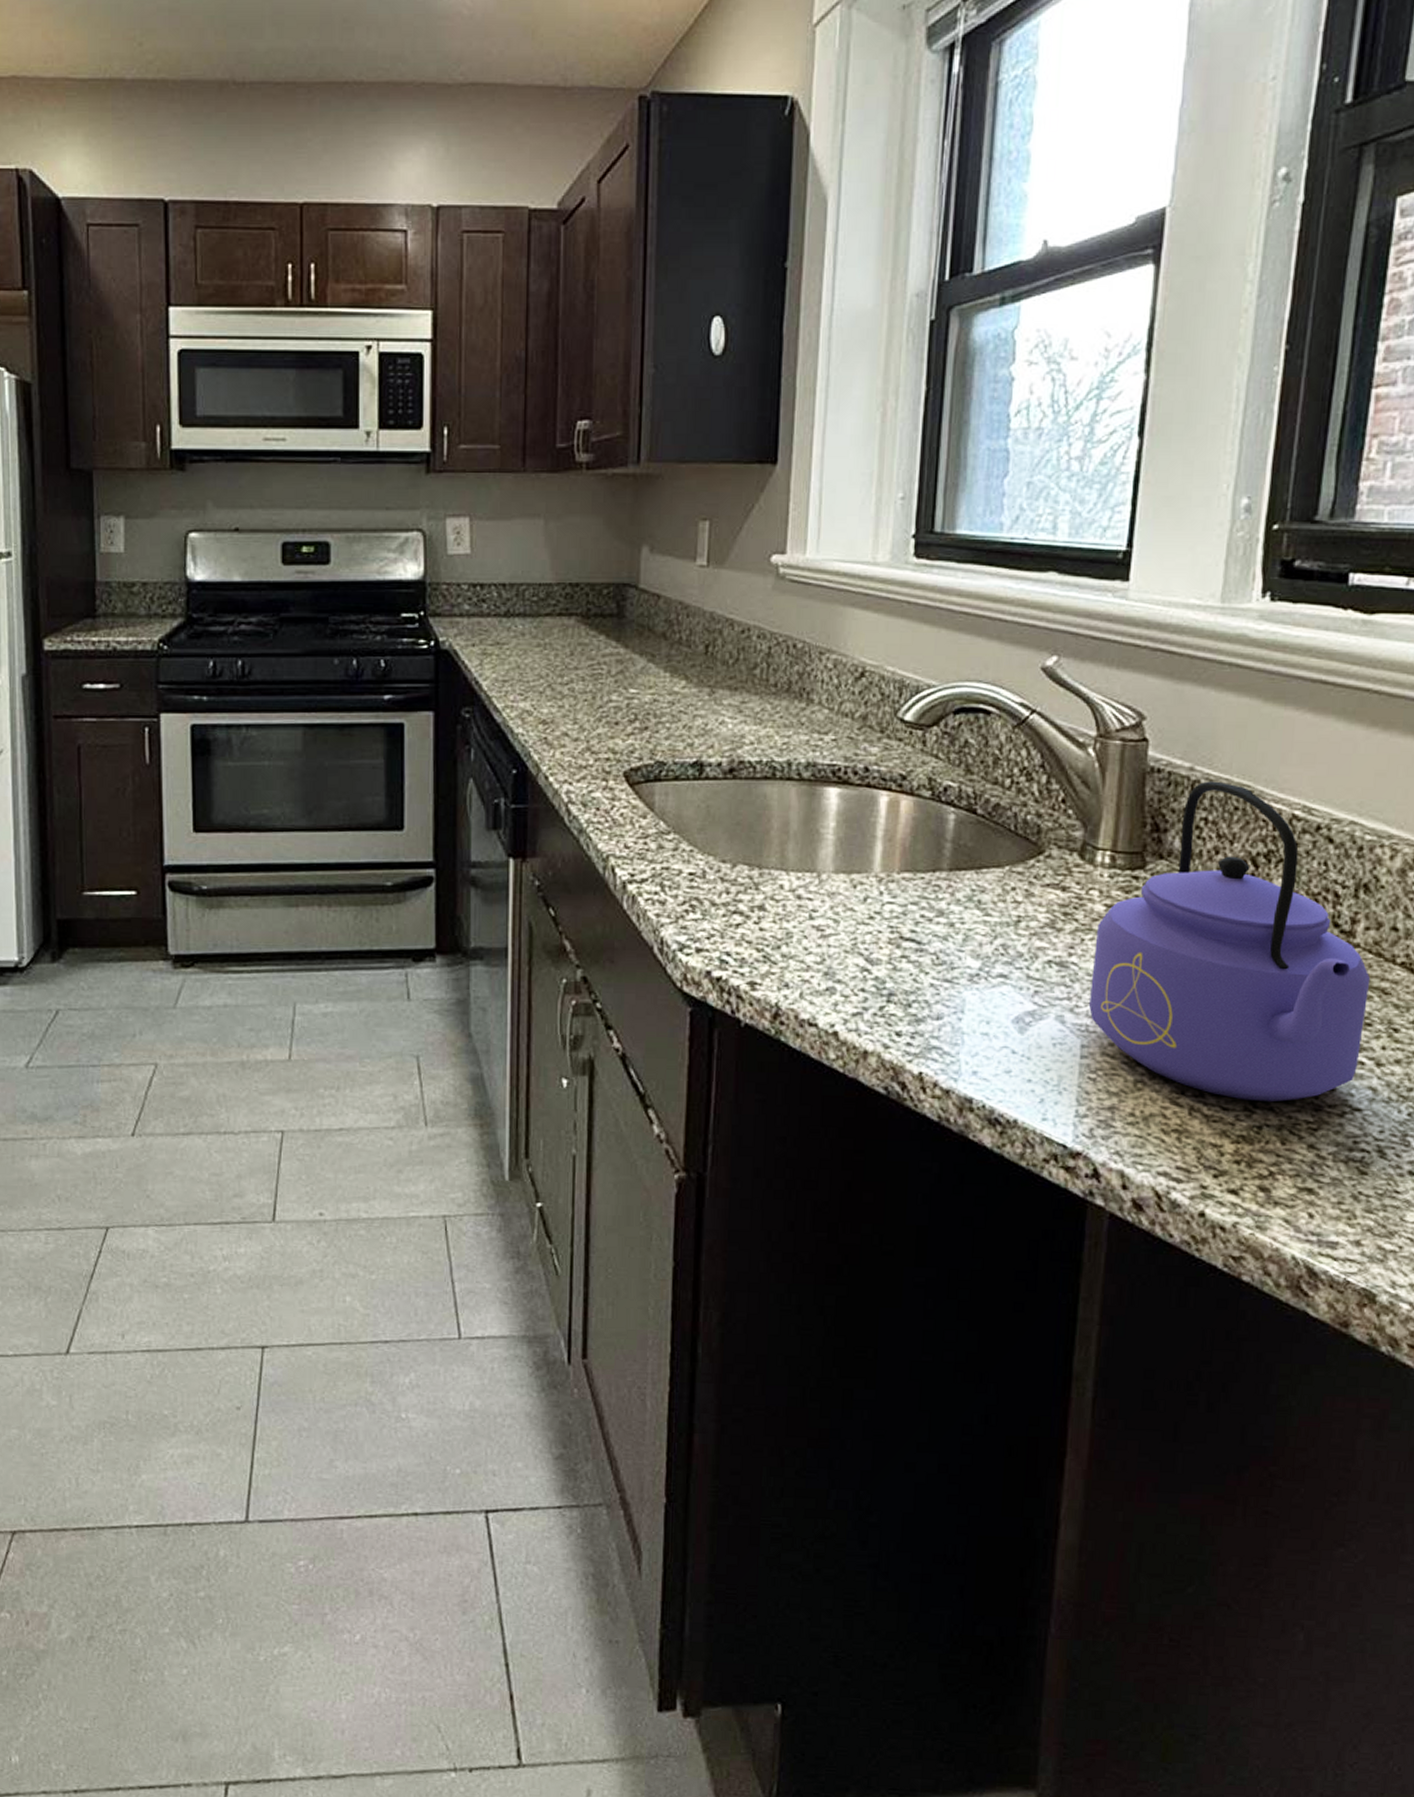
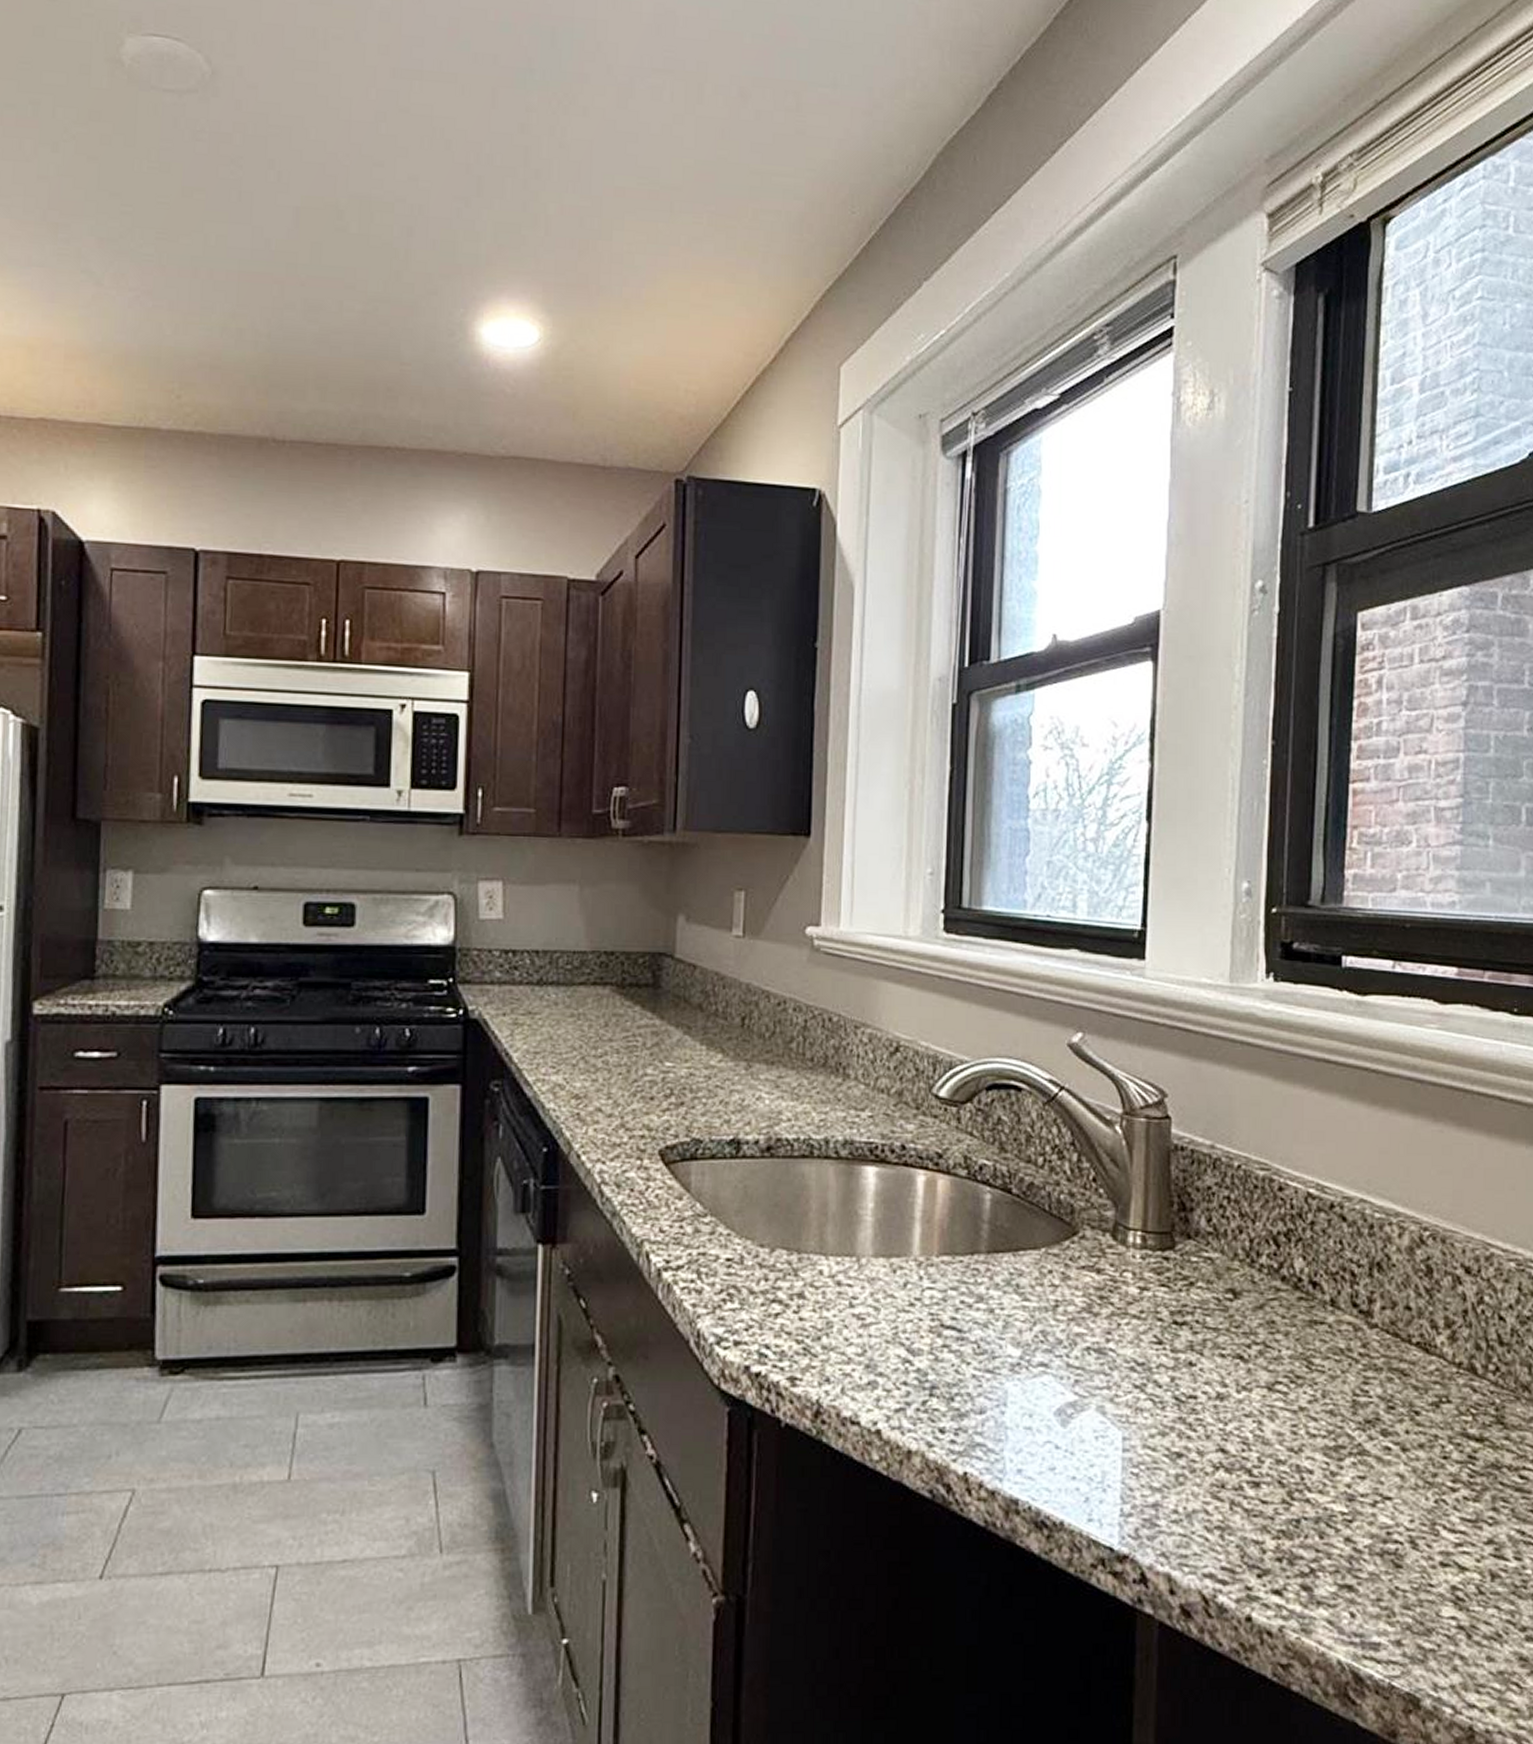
kettle: present [1088,781,1371,1103] -> none [1127,1159,1390,1494]

